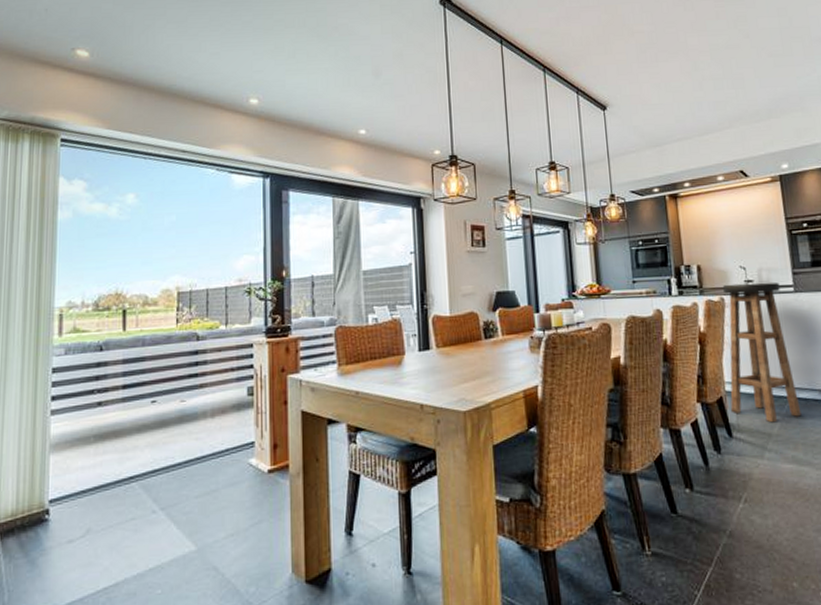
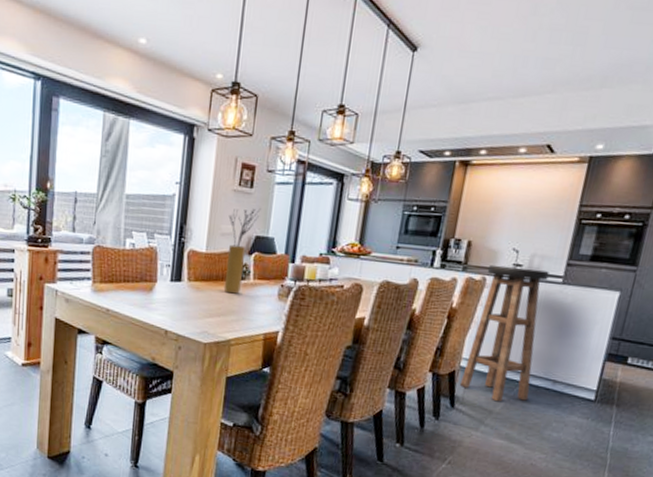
vase: none [467,265,497,354] -> present [223,208,261,294]

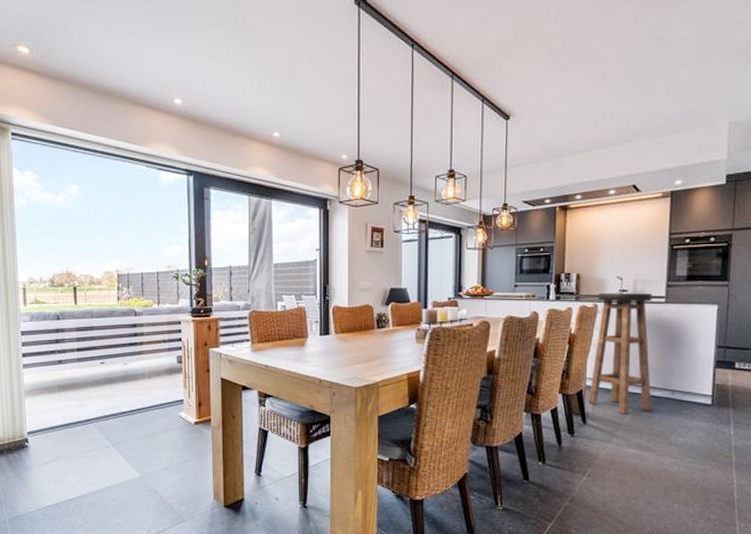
vase: present [223,208,261,294] -> none [365,264,392,341]

